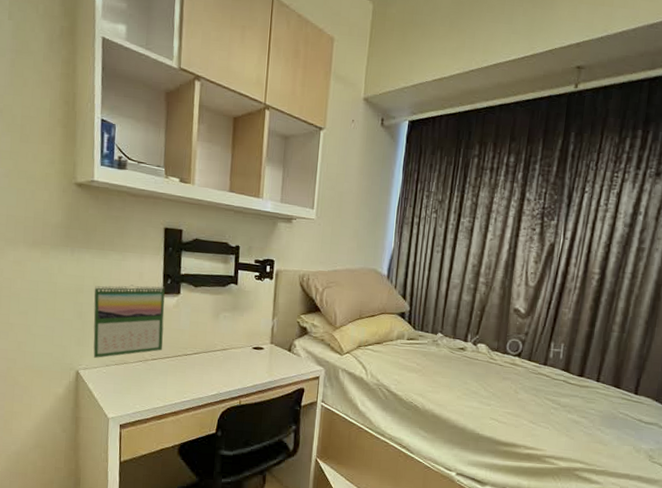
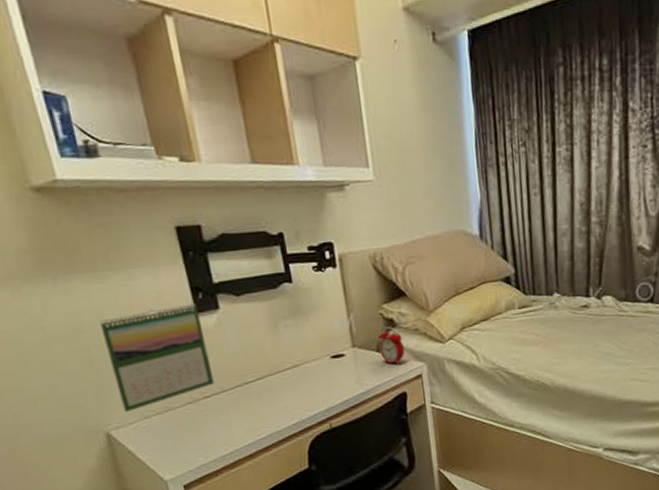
alarm clock: none [291,333,311,365] -> present [378,326,405,365]

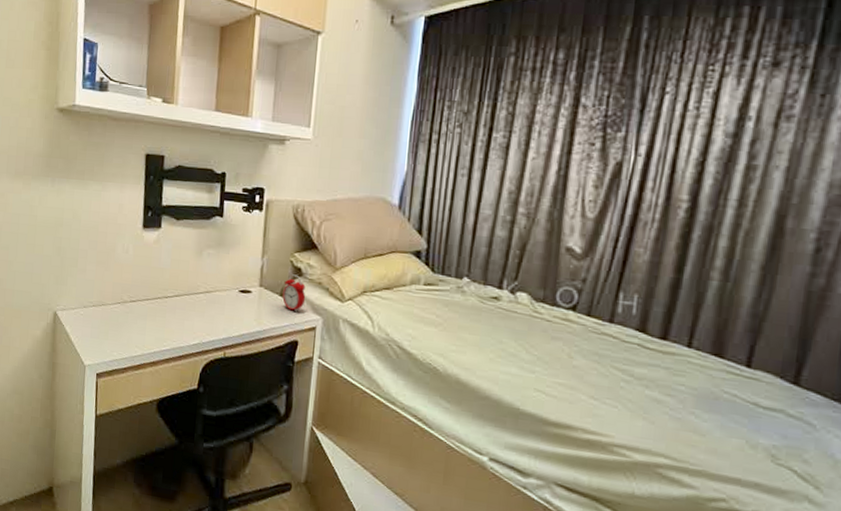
calendar: present [99,303,215,412] -> none [71,217,145,298]

